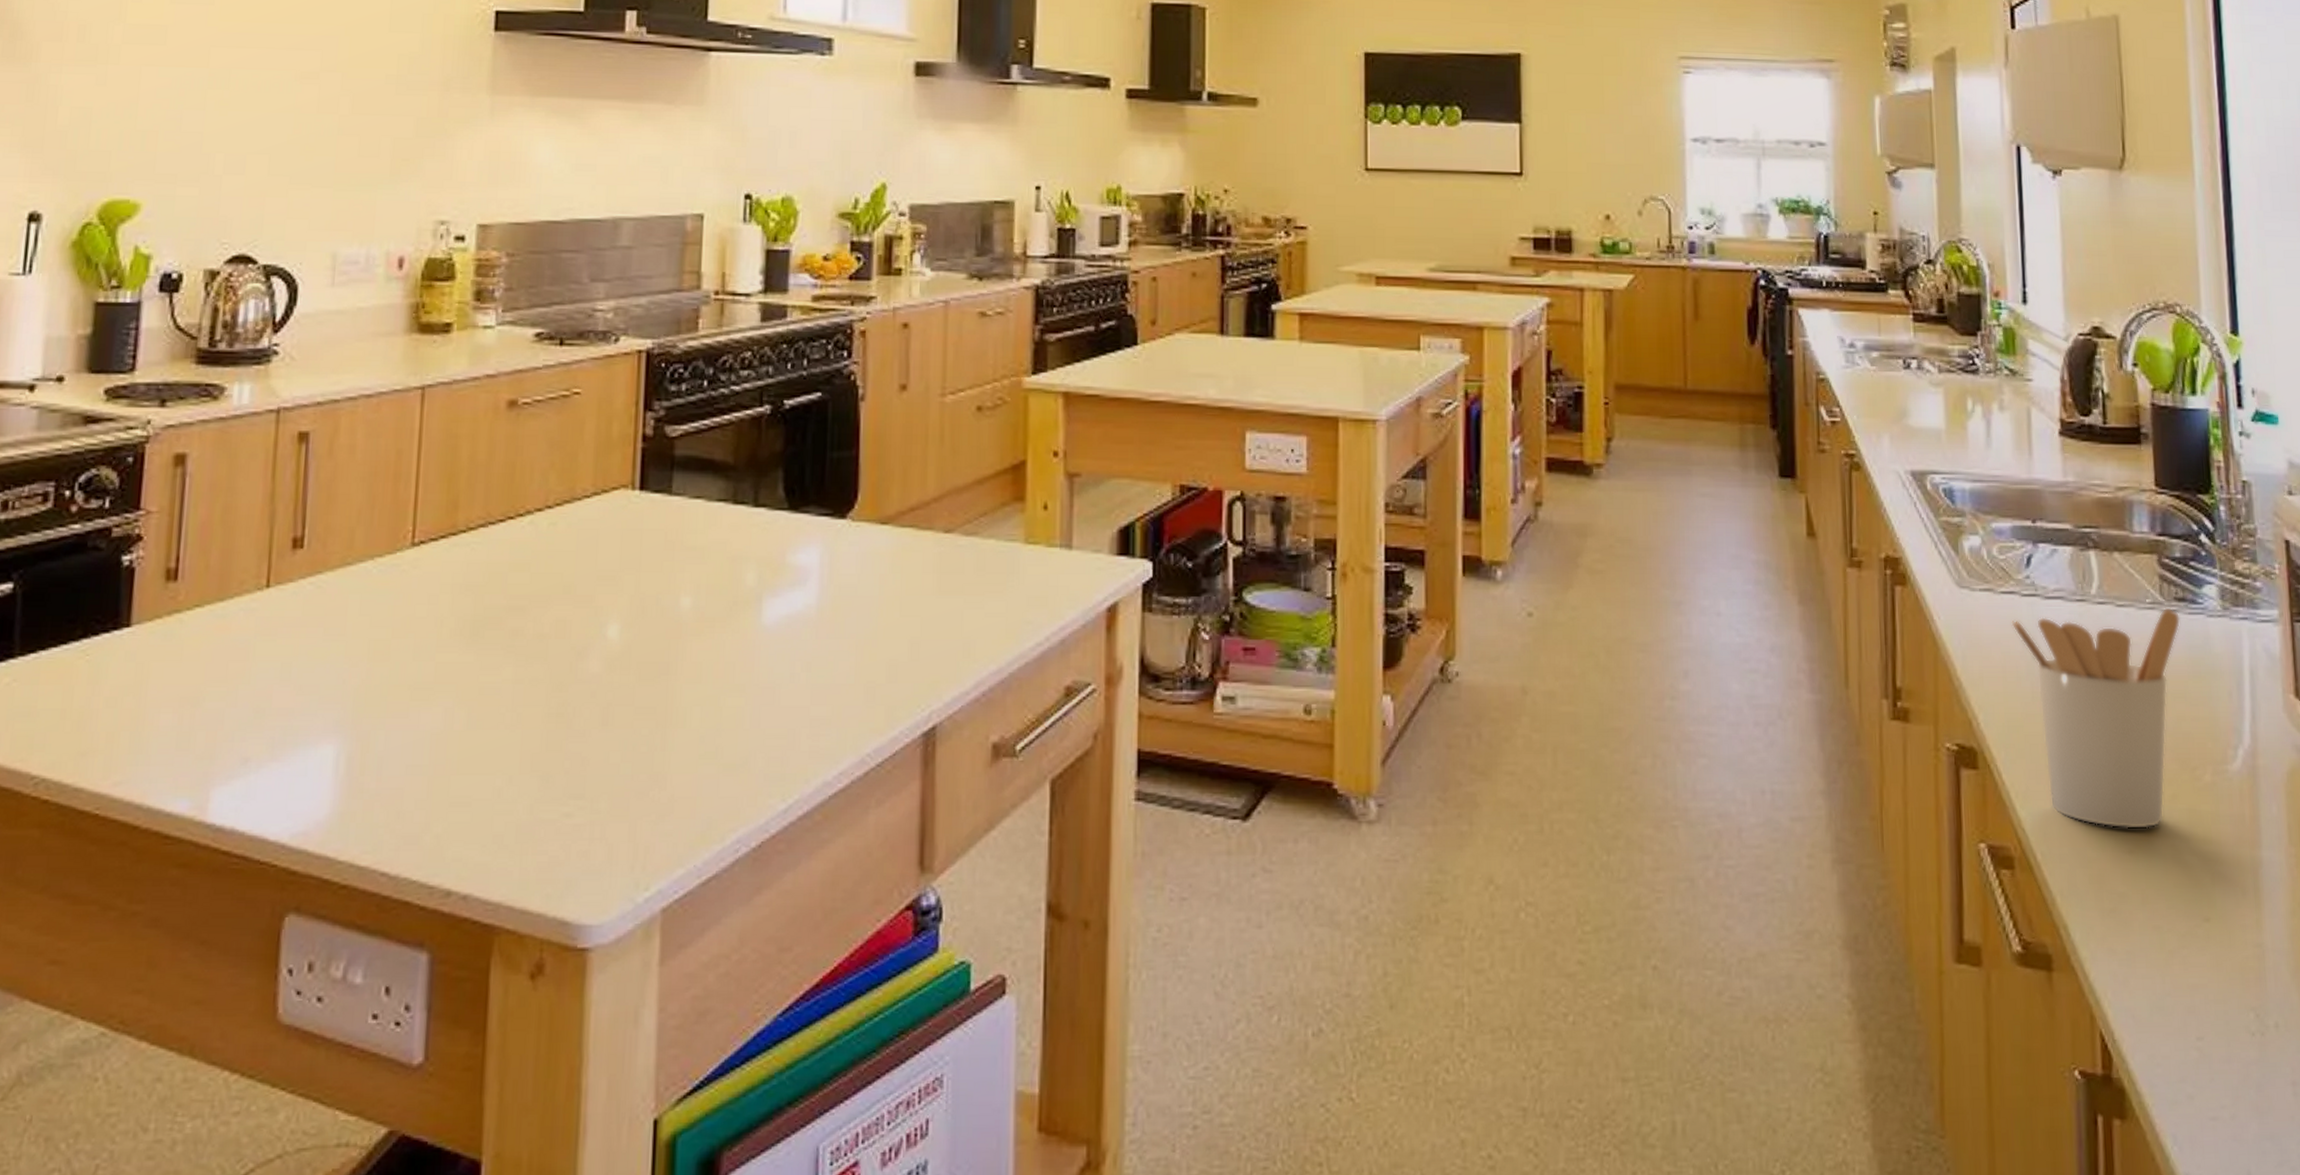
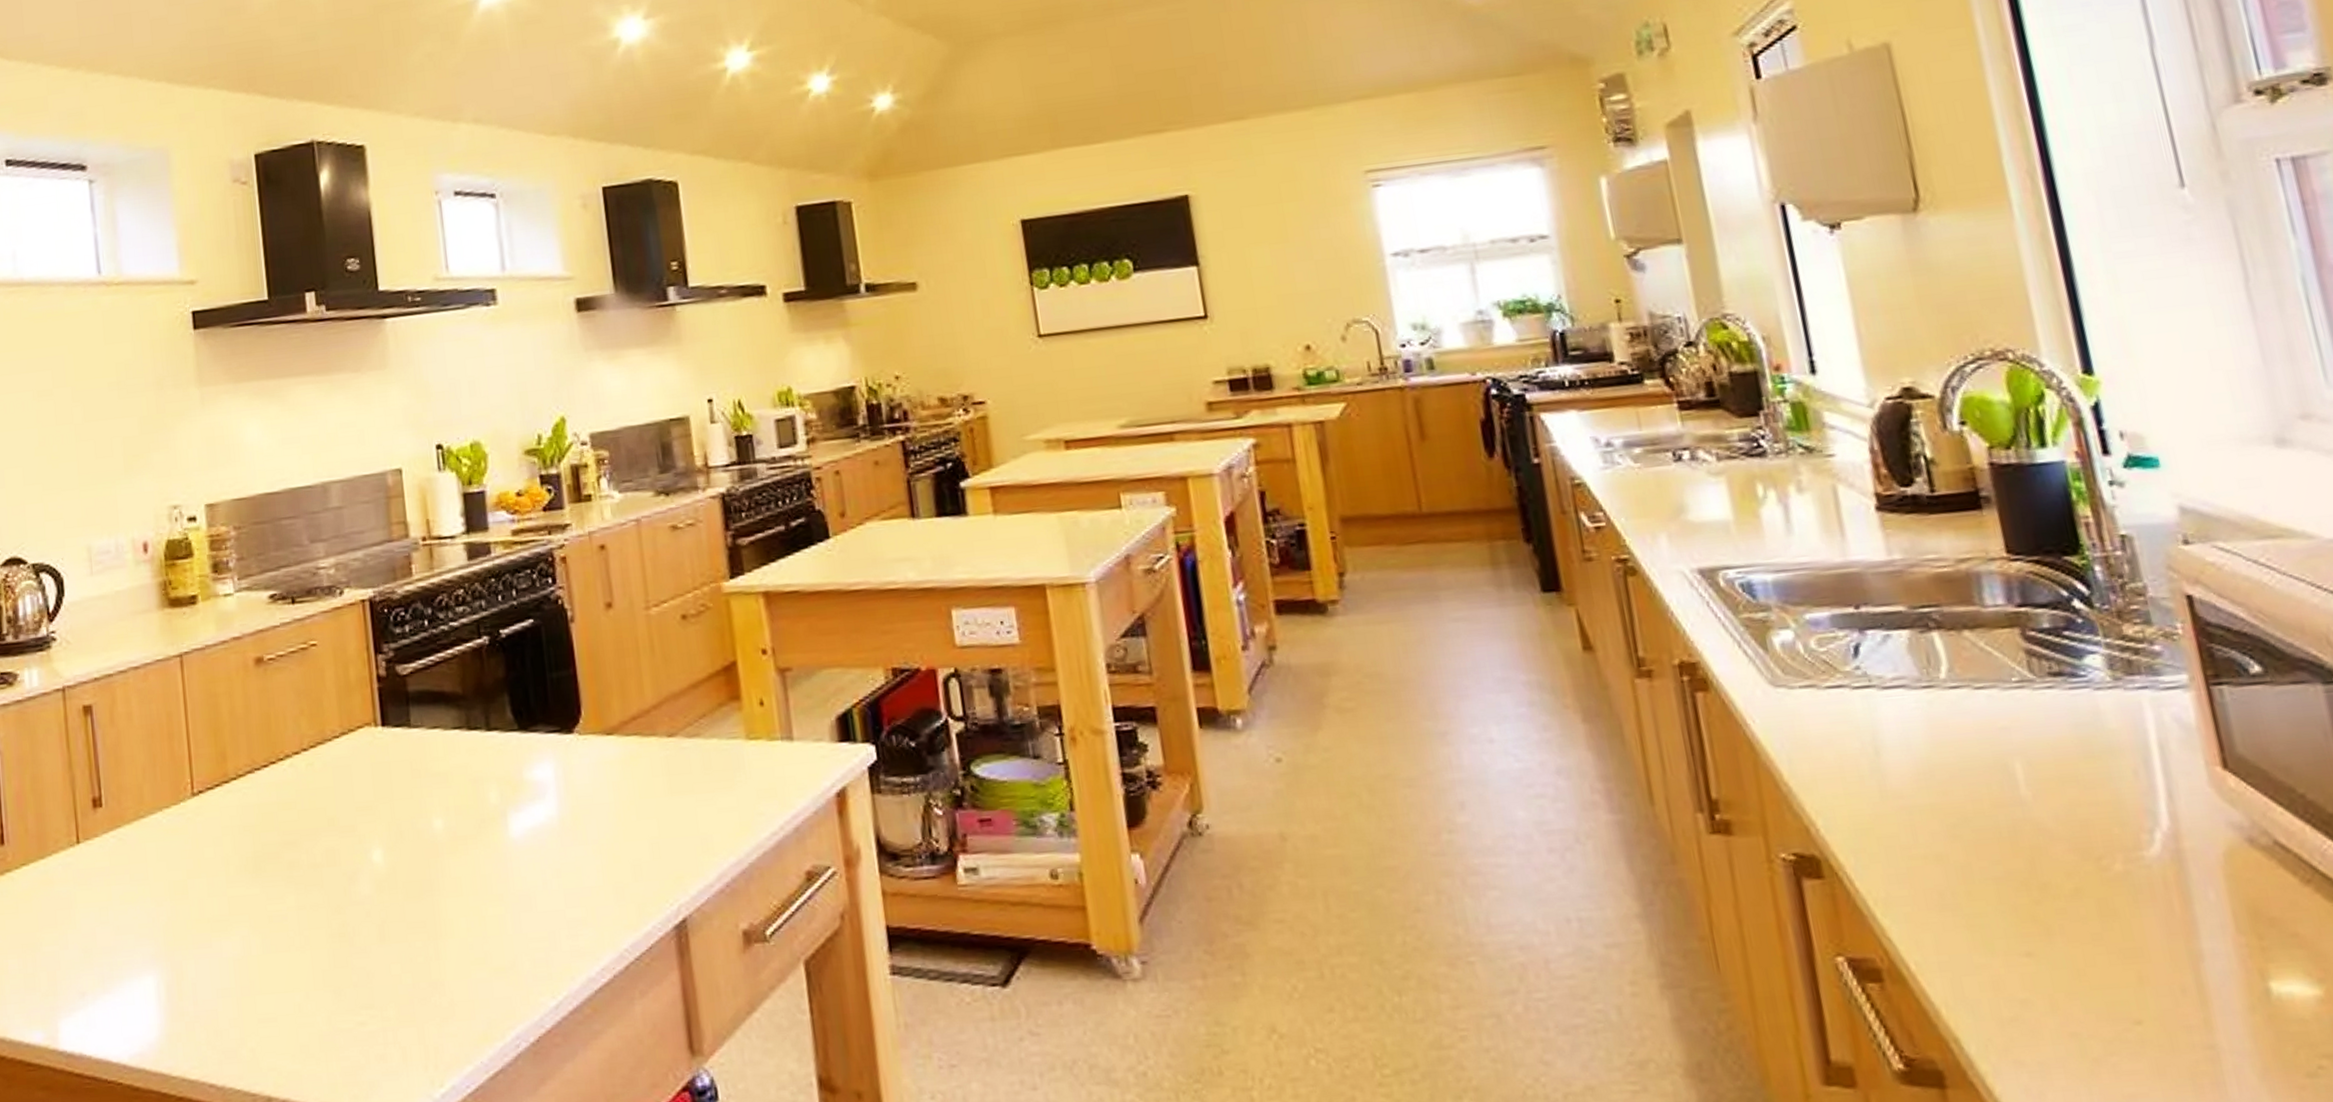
utensil holder: present [2011,607,2181,829] -> none [1843,684,2067,930]

